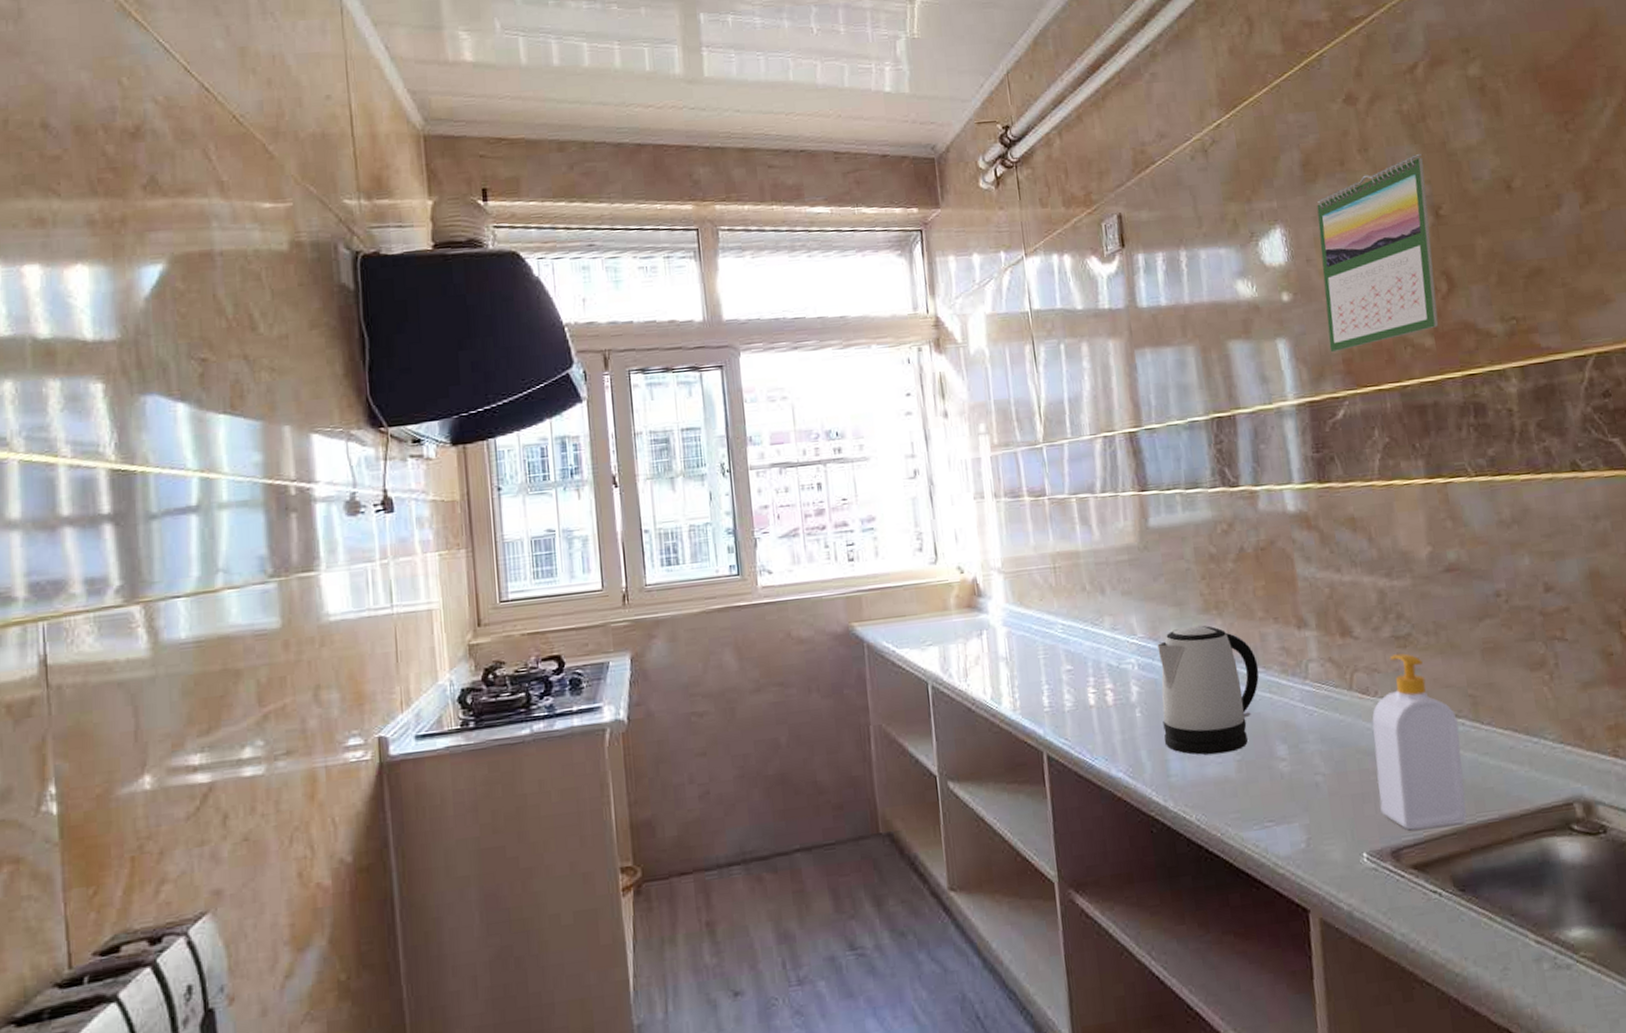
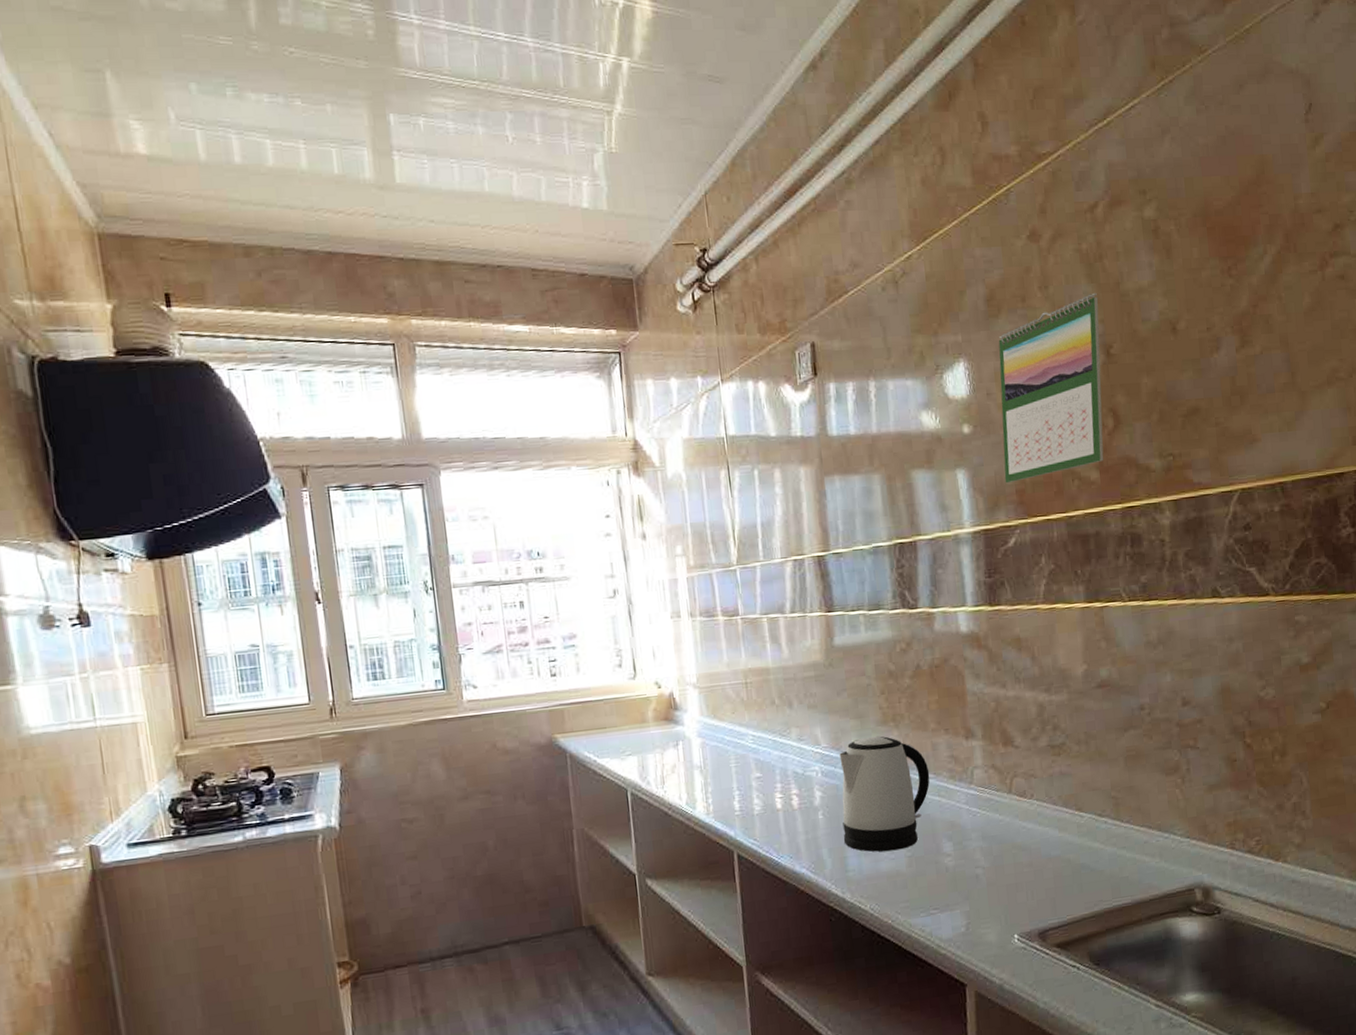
soap bottle: present [1372,653,1467,831] -> none [1027,760,1104,915]

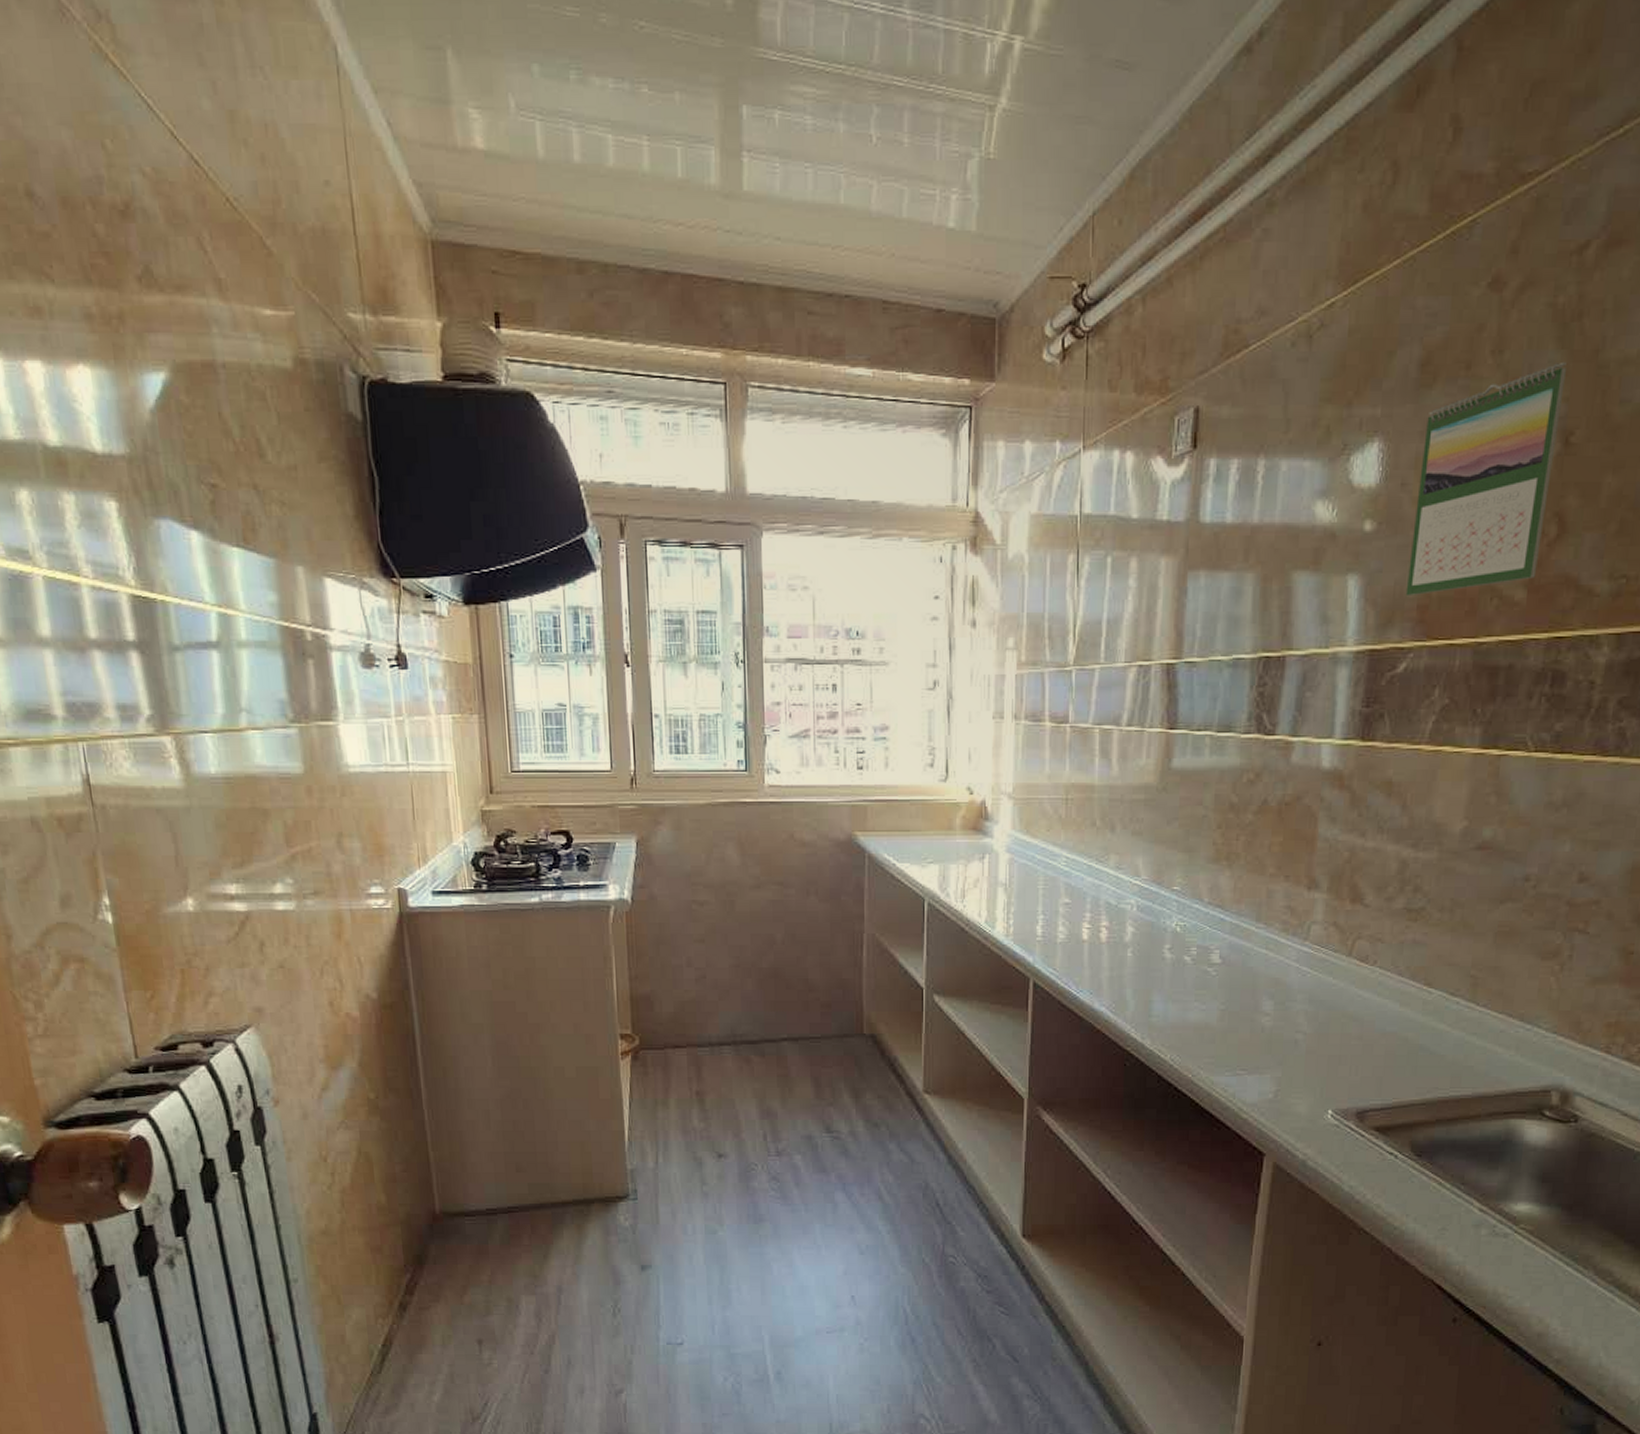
kettle: present [839,736,930,852] -> none [1151,874,1260,1001]

